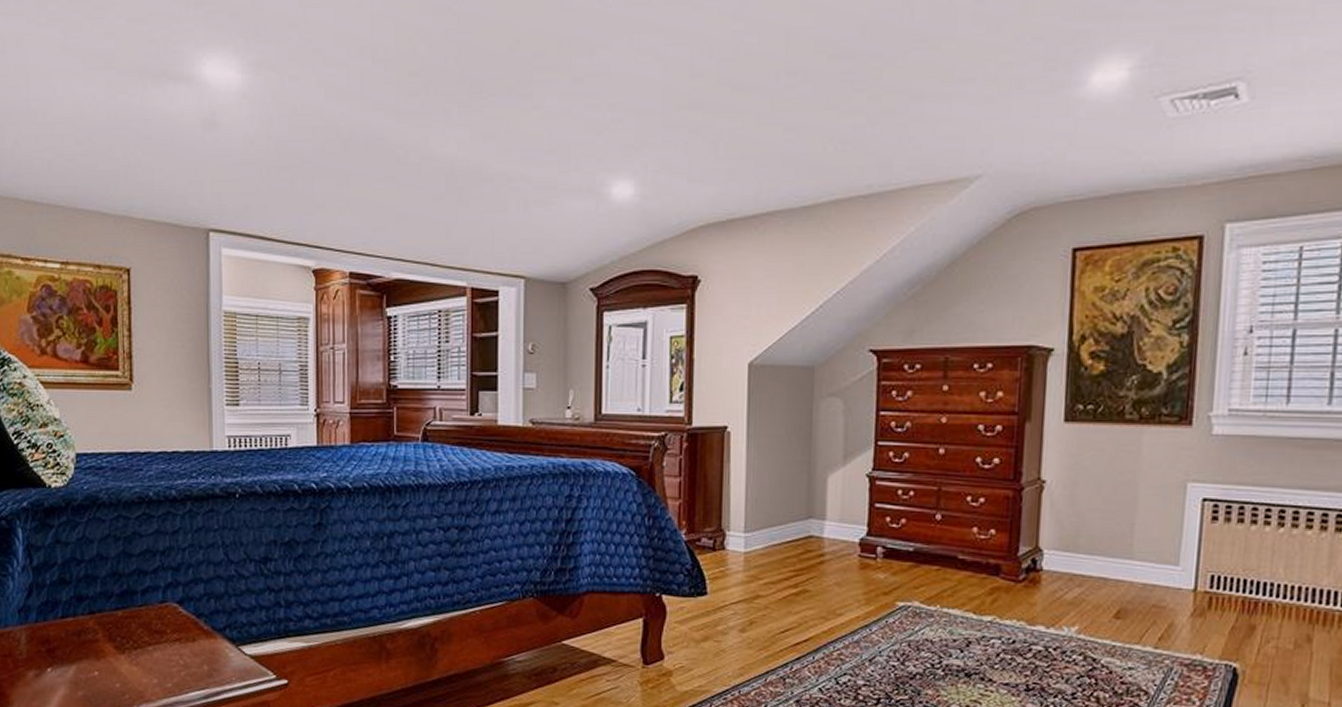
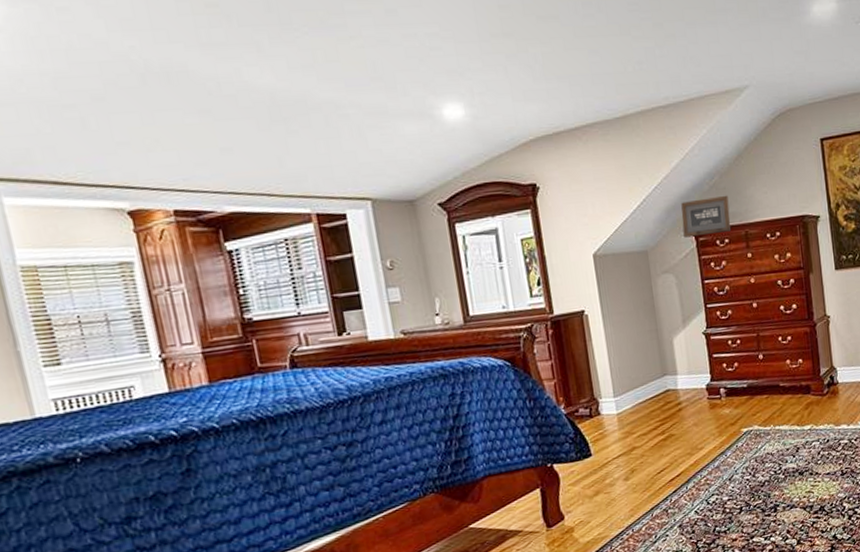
picture frame: none [863,309,929,357] -> present [681,195,731,238]

